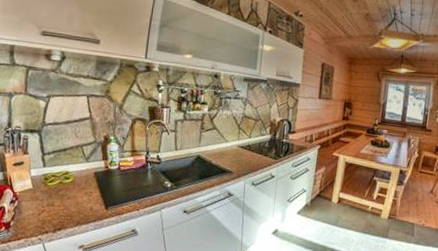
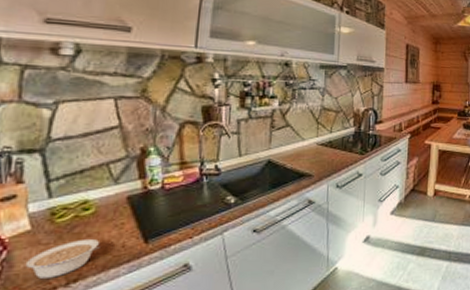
legume: none [29,200,76,225] -> present [25,238,100,279]

